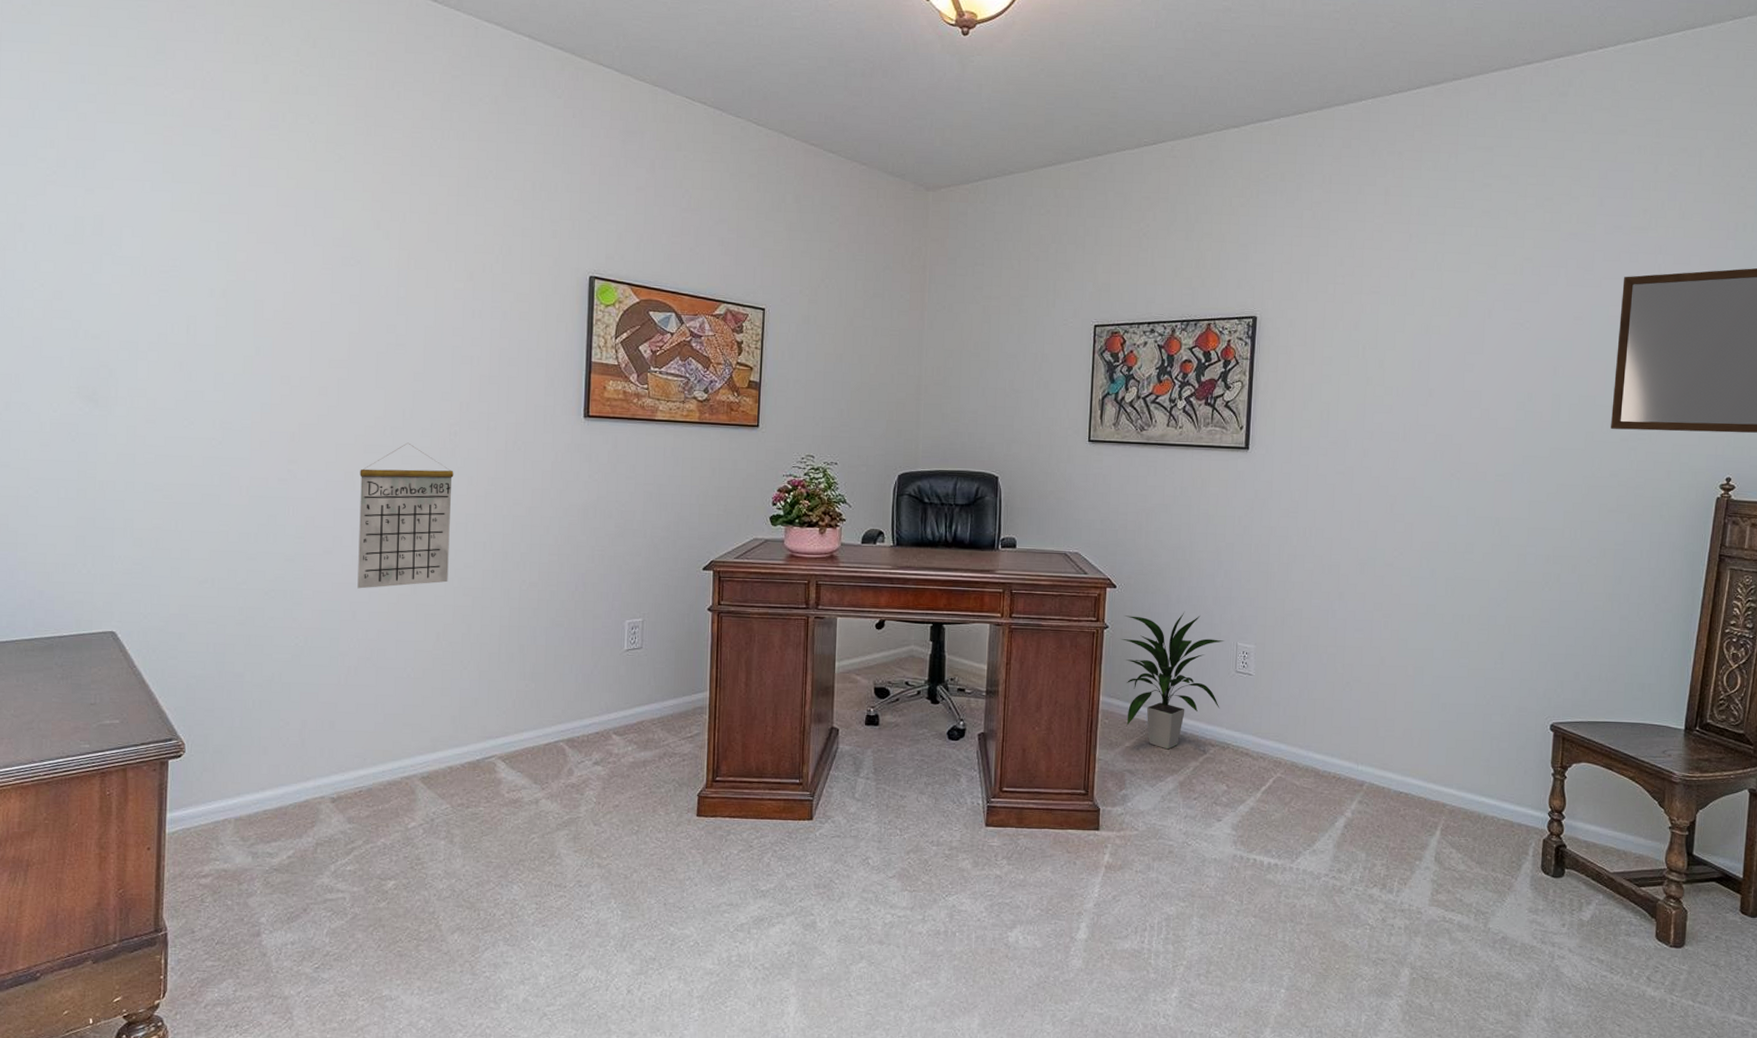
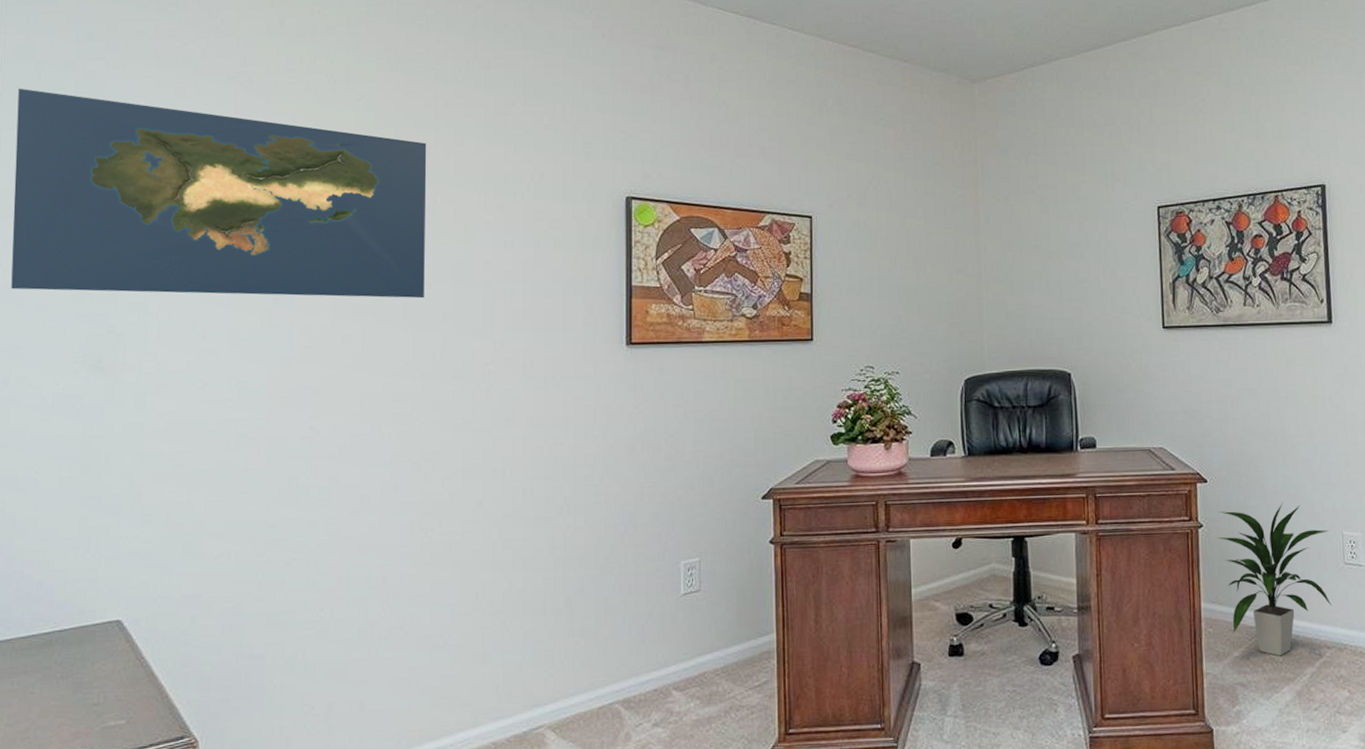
map: none [10,124,402,358] -> present [11,88,427,299]
calendar: present [357,442,454,589] -> none [387,387,489,551]

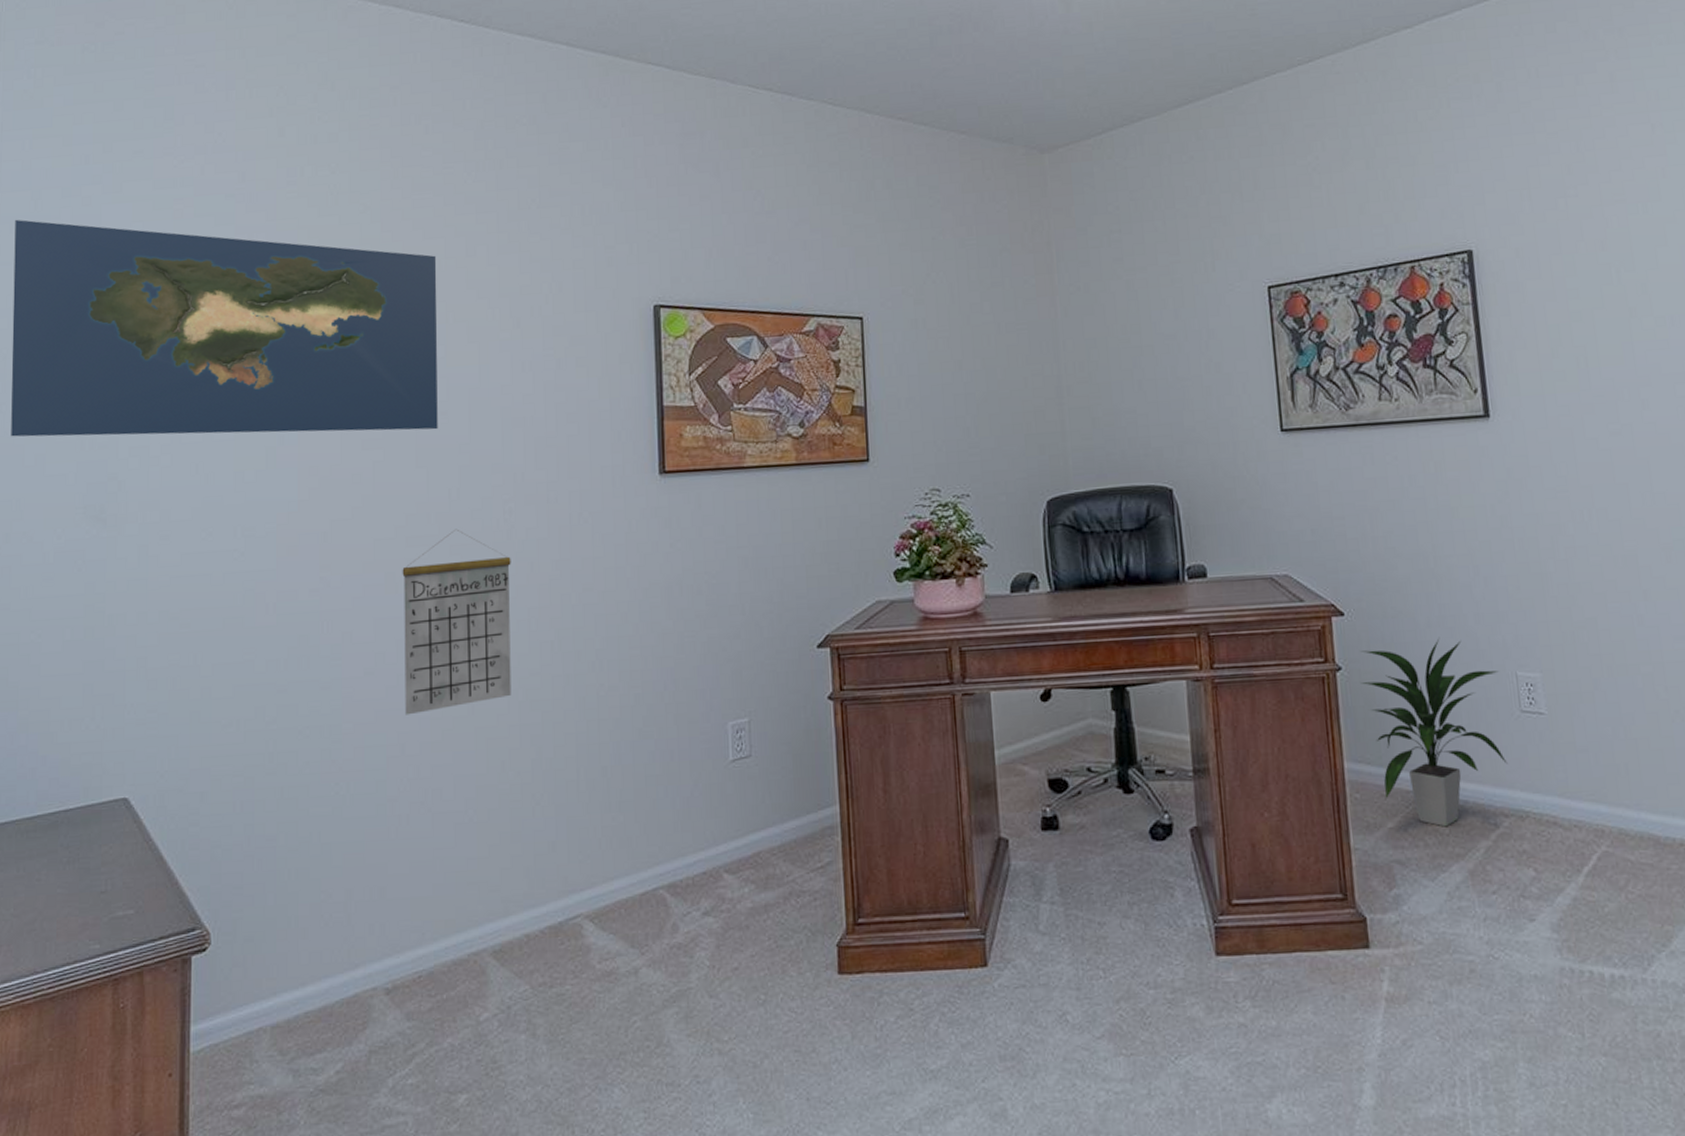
calendar: none [387,387,489,551] -> present [402,529,512,715]

